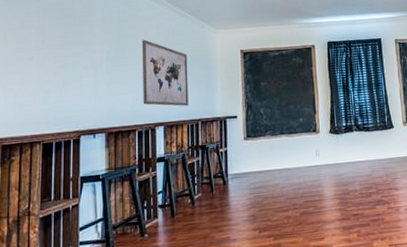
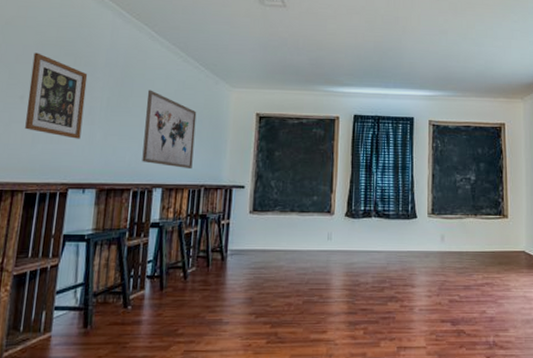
wall art: none [36,17,87,91] -> present [25,52,88,139]

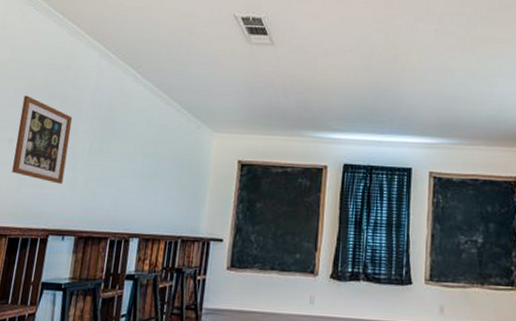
wall art: present [142,90,197,170] -> none [120,134,177,220]

